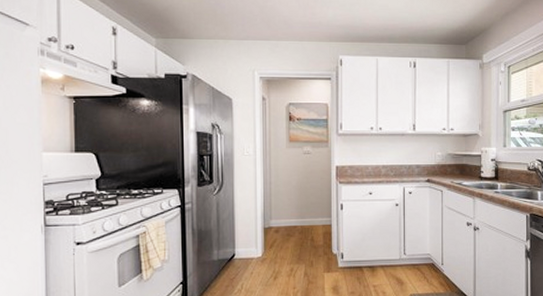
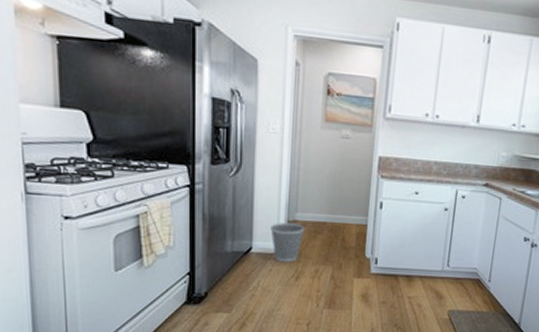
wastebasket: none [250,229,279,265] -> present [270,222,305,263]

